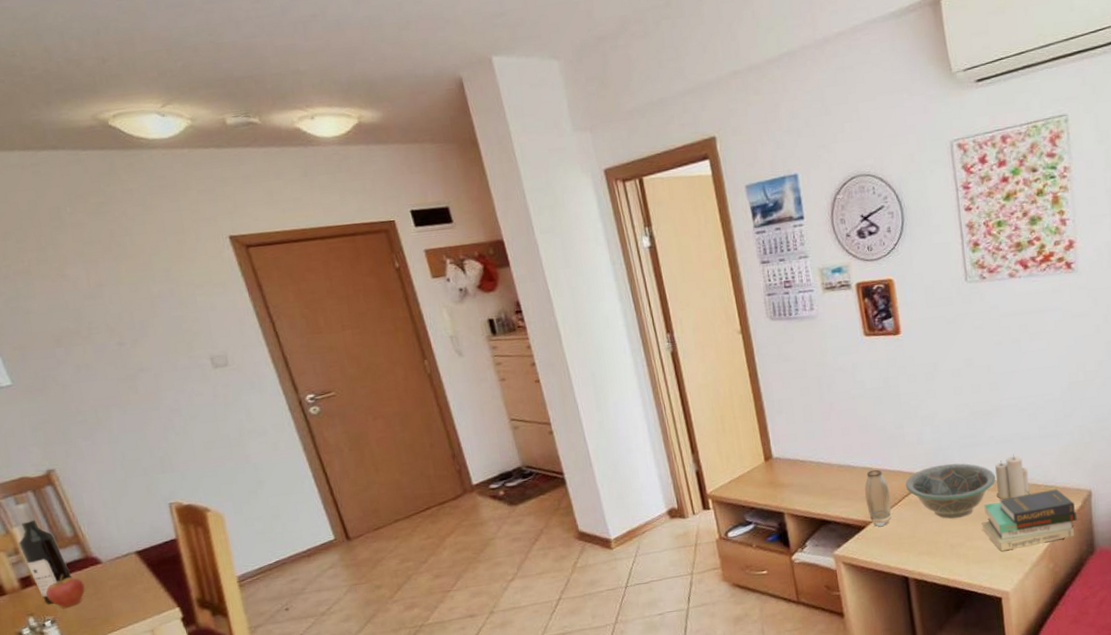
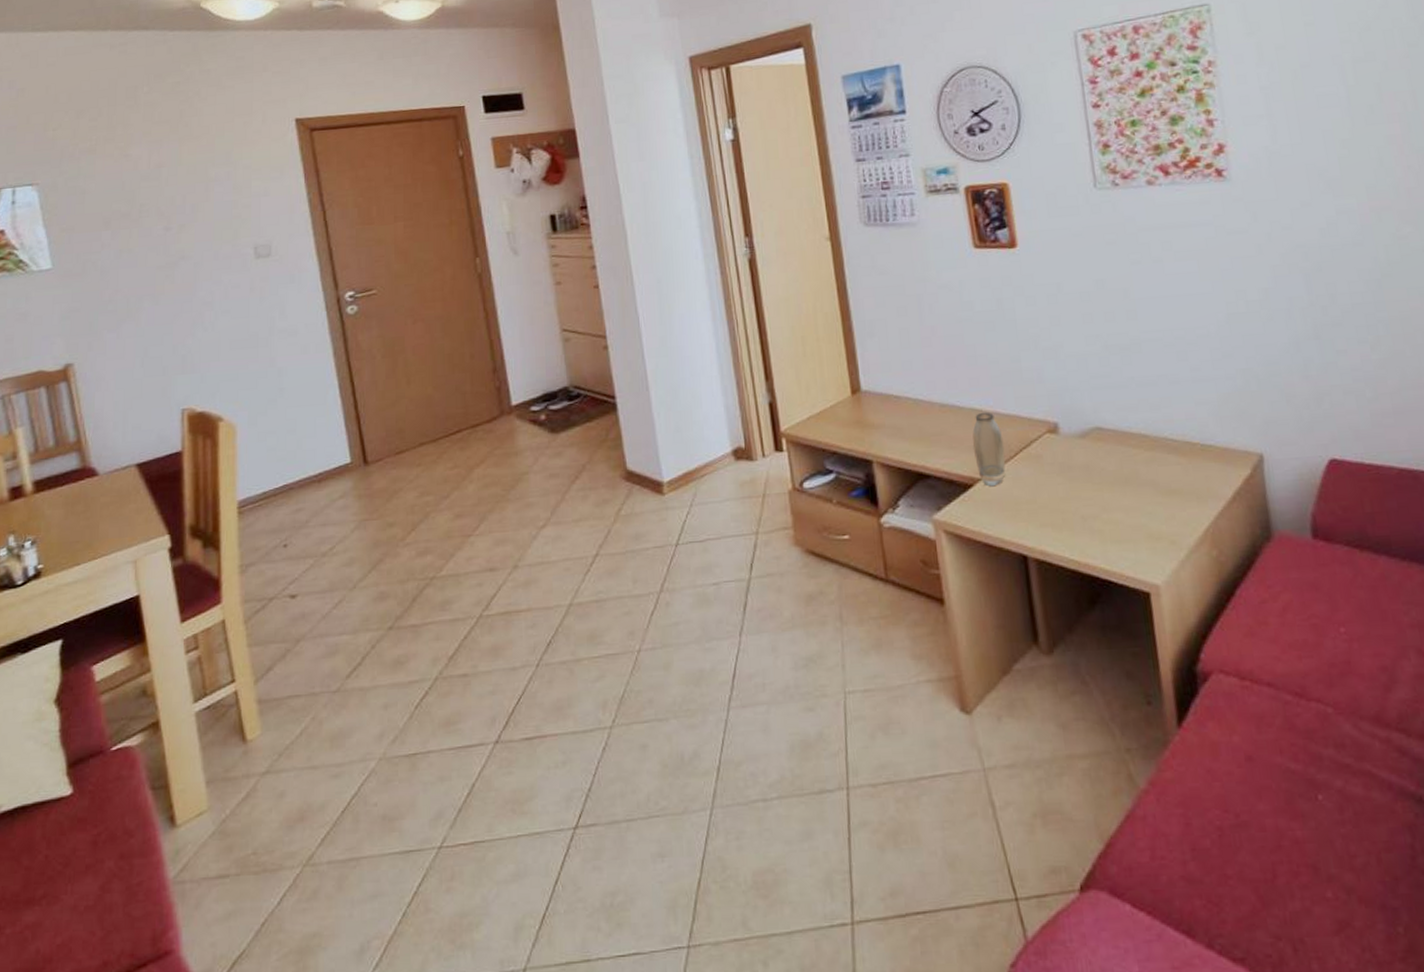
bottle: present [12,502,73,605] -> none [18,399,65,521]
fruit: present [45,573,86,608] -> none [33,485,75,527]
decorative bowl: present [905,463,996,519] -> none [1023,409,1138,482]
books: present [981,489,1077,552] -> none [1120,449,1246,529]
candle: present [995,454,1032,500] -> none [1136,402,1186,460]

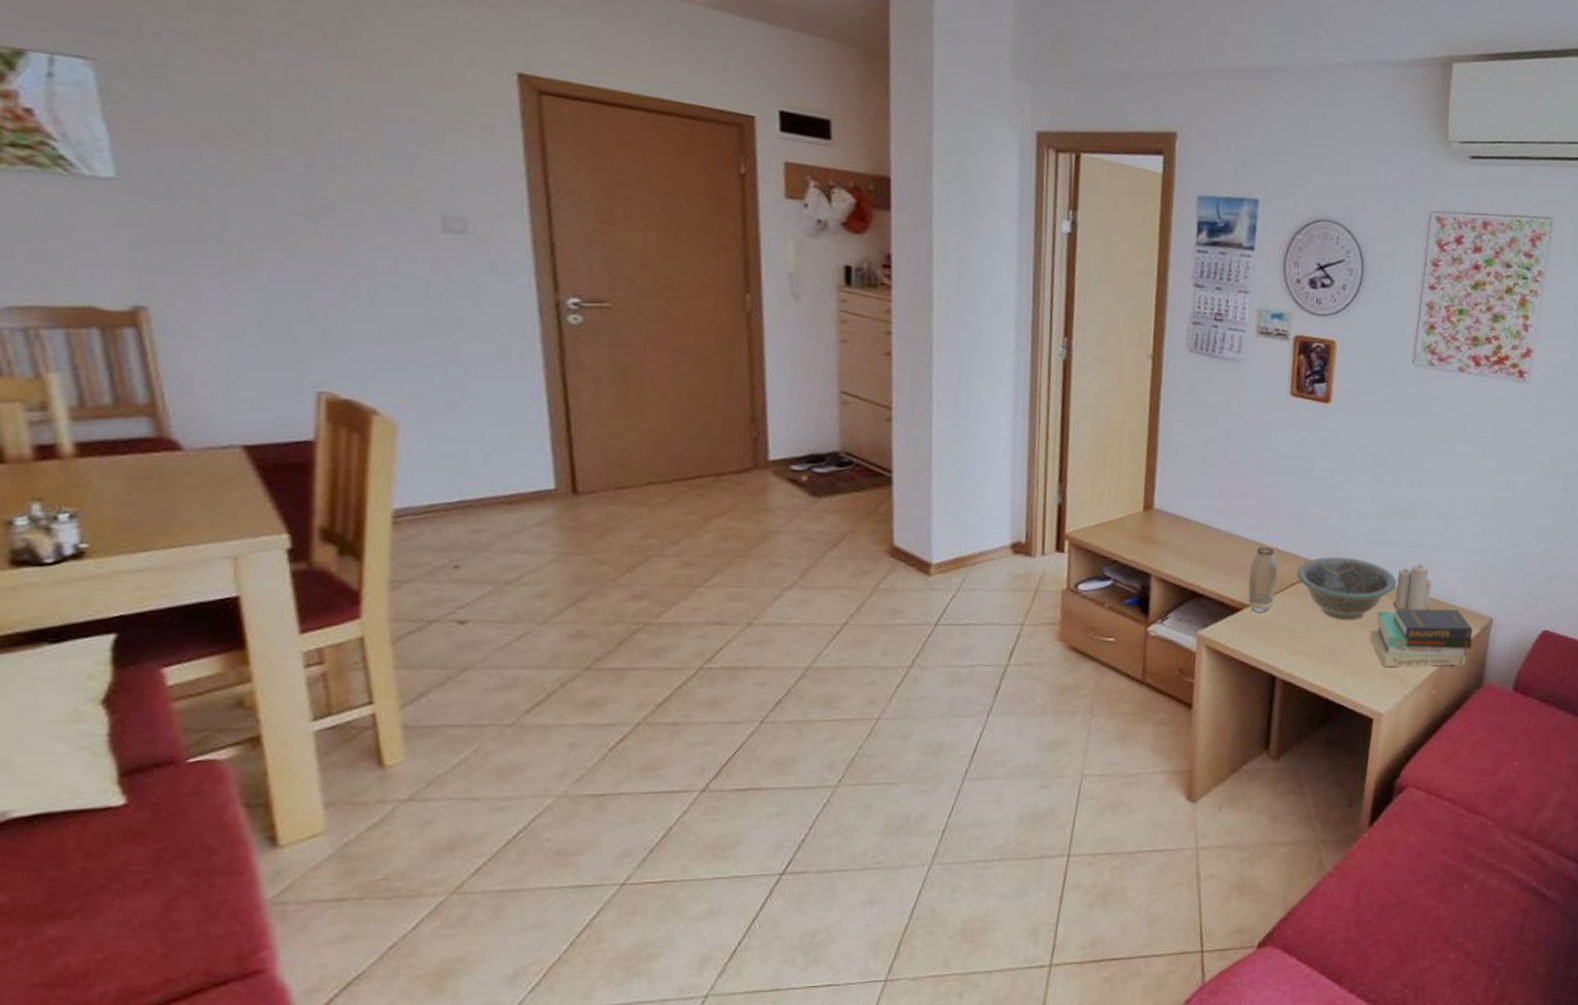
decorative bowl: none [1023,409,1138,482] -> present [1297,556,1396,621]
books: none [1120,449,1246,529] -> present [1369,608,1473,668]
candle: none [1136,402,1186,460] -> present [1392,562,1432,611]

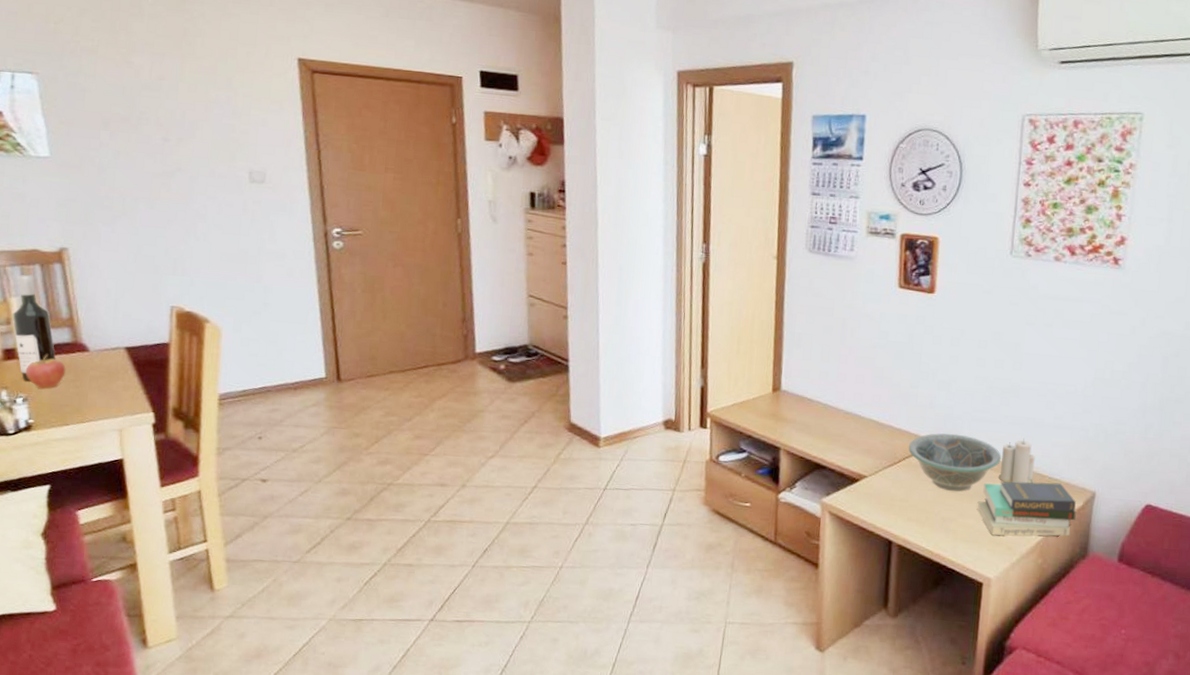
bottle: none [50,340,127,491] -> present [12,274,56,382]
fruit: none [73,452,144,501] -> present [25,353,66,389]
vase: present [1248,547,1278,613] -> none [865,424,892,483]

